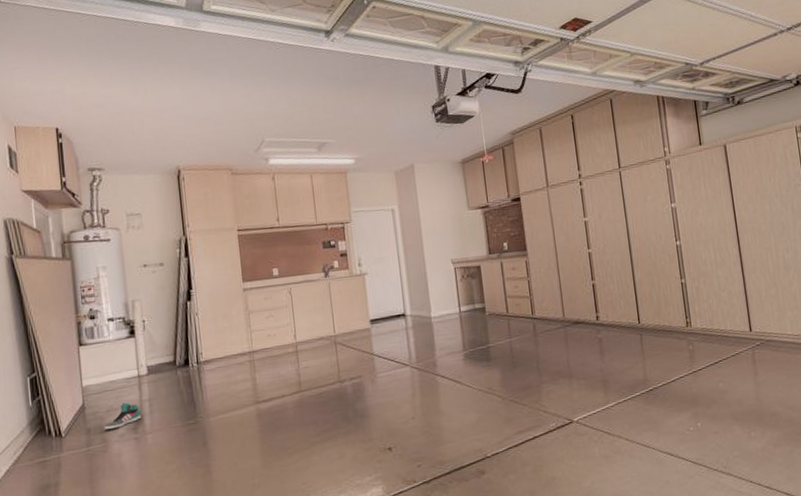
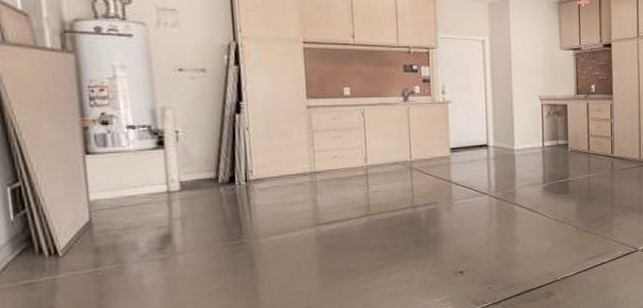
sneaker: present [104,402,142,431] -> none [119,220,171,250]

